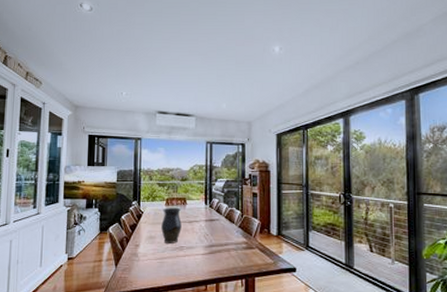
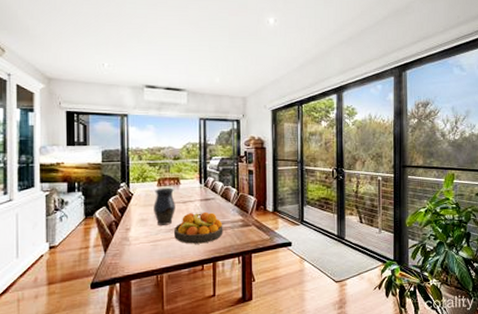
fruit bowl: none [180,232,227,264] -> present [174,211,223,244]

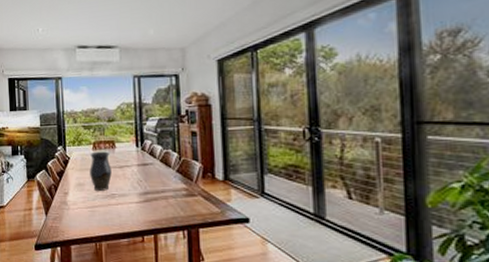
fruit bowl: present [174,211,223,244] -> none [111,178,164,213]

